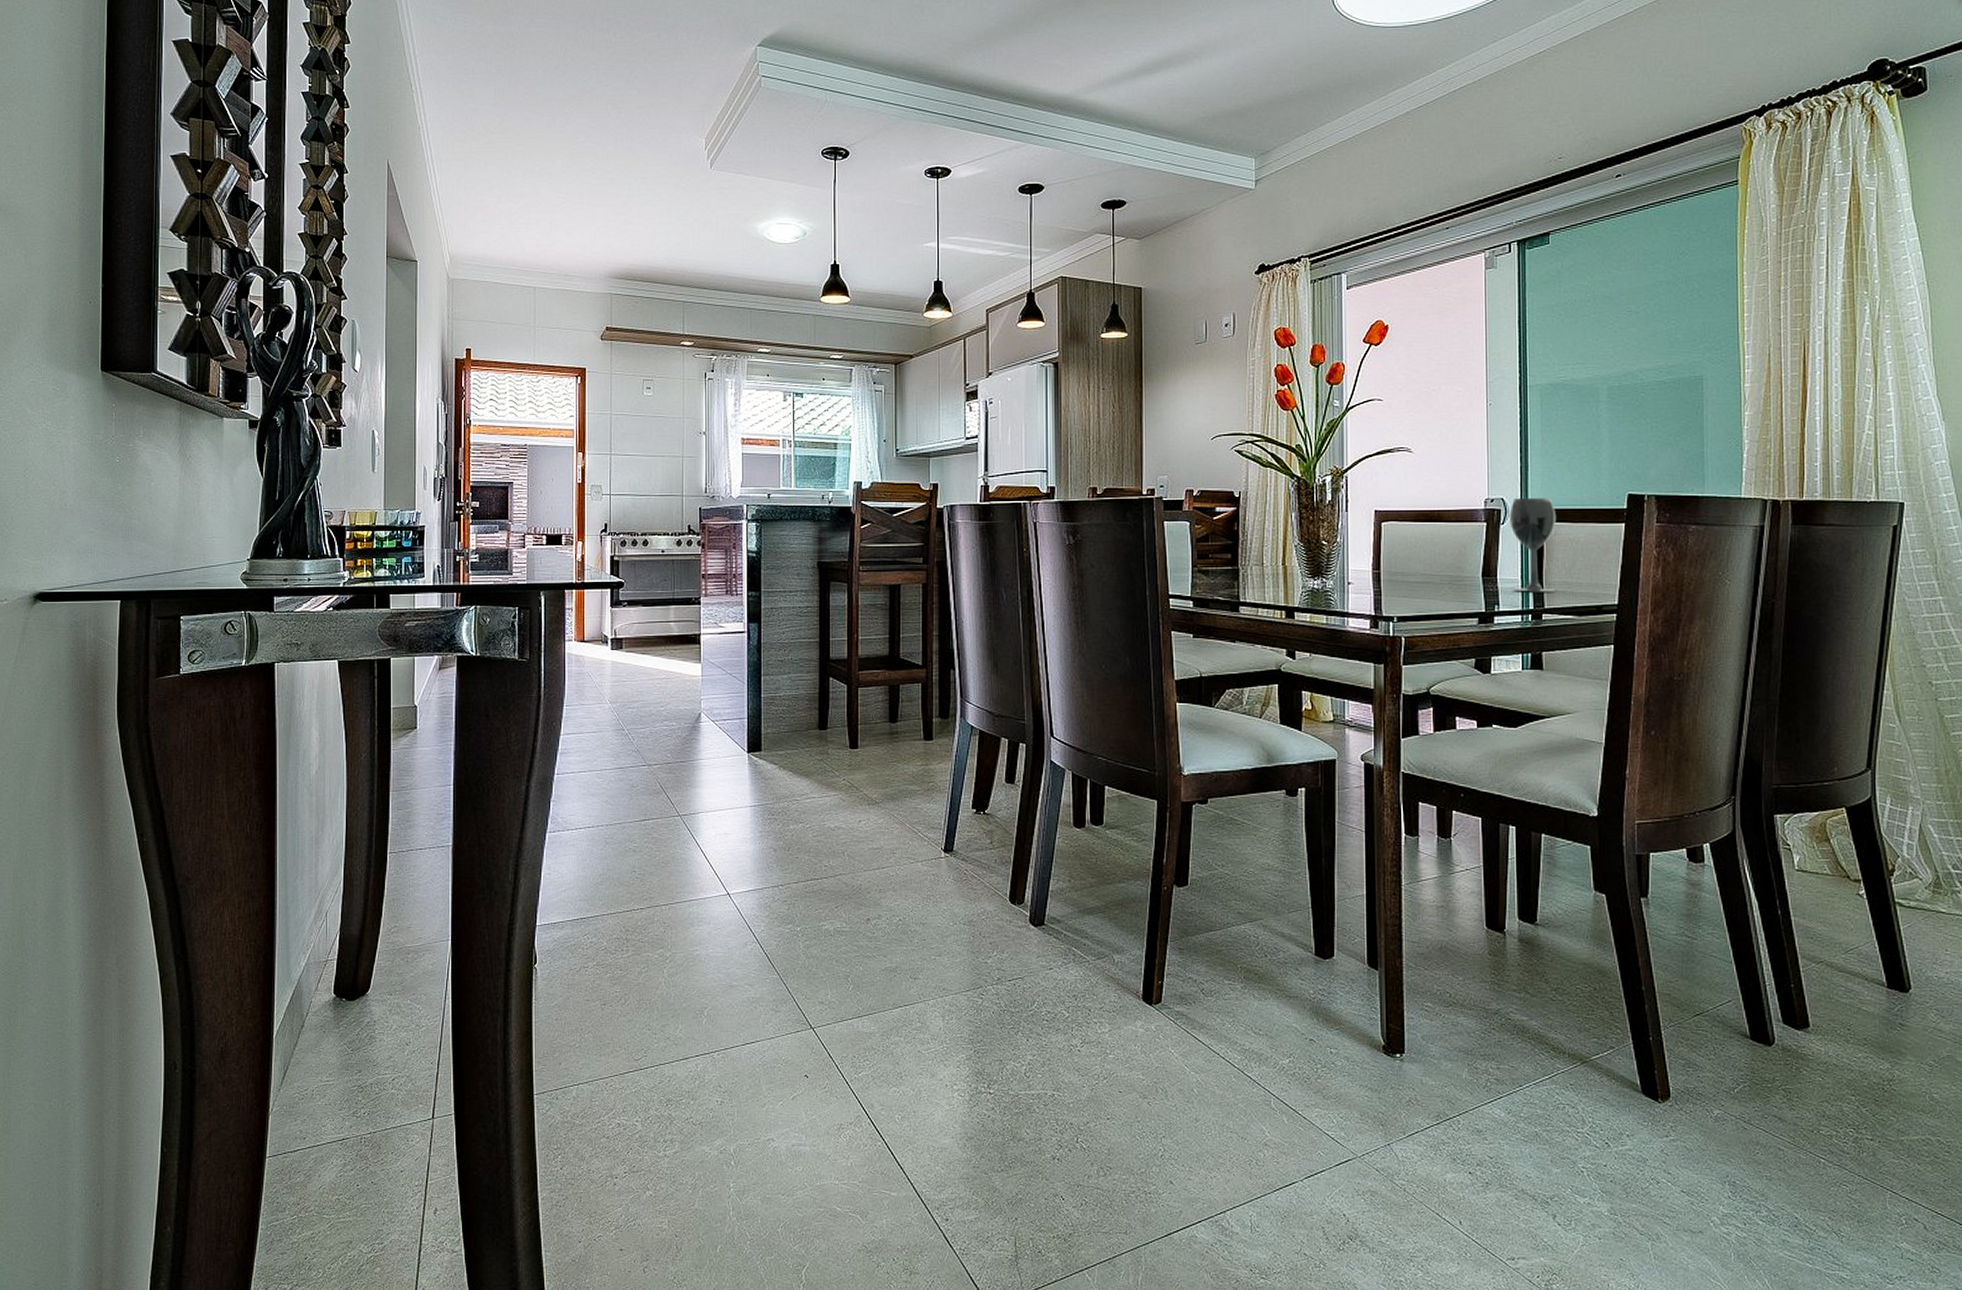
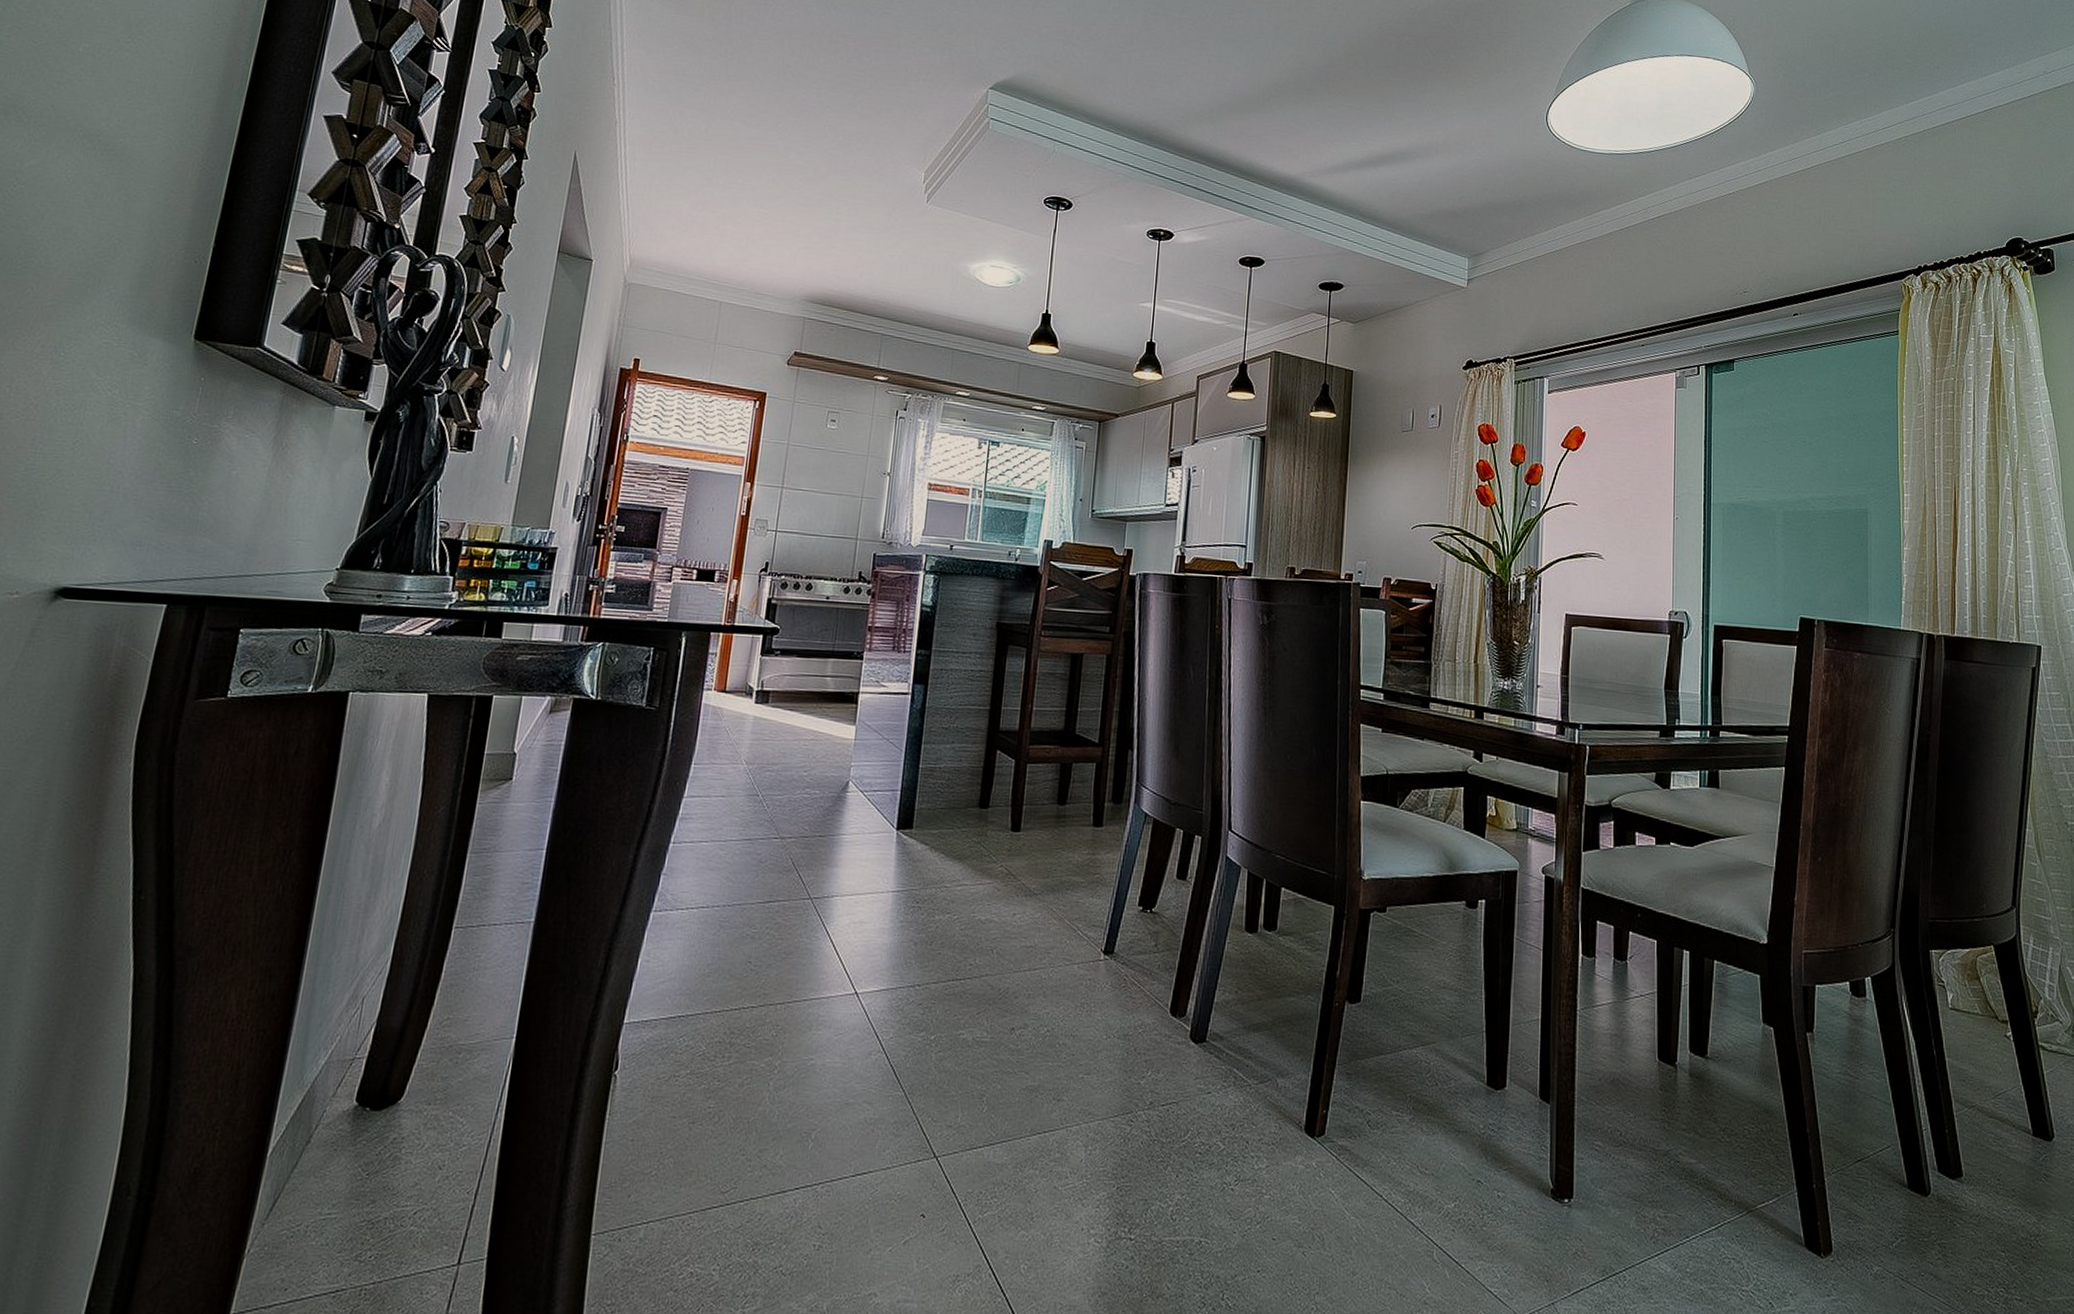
wine glass: present [1509,498,1557,592] -> none [1691,613,1735,710]

